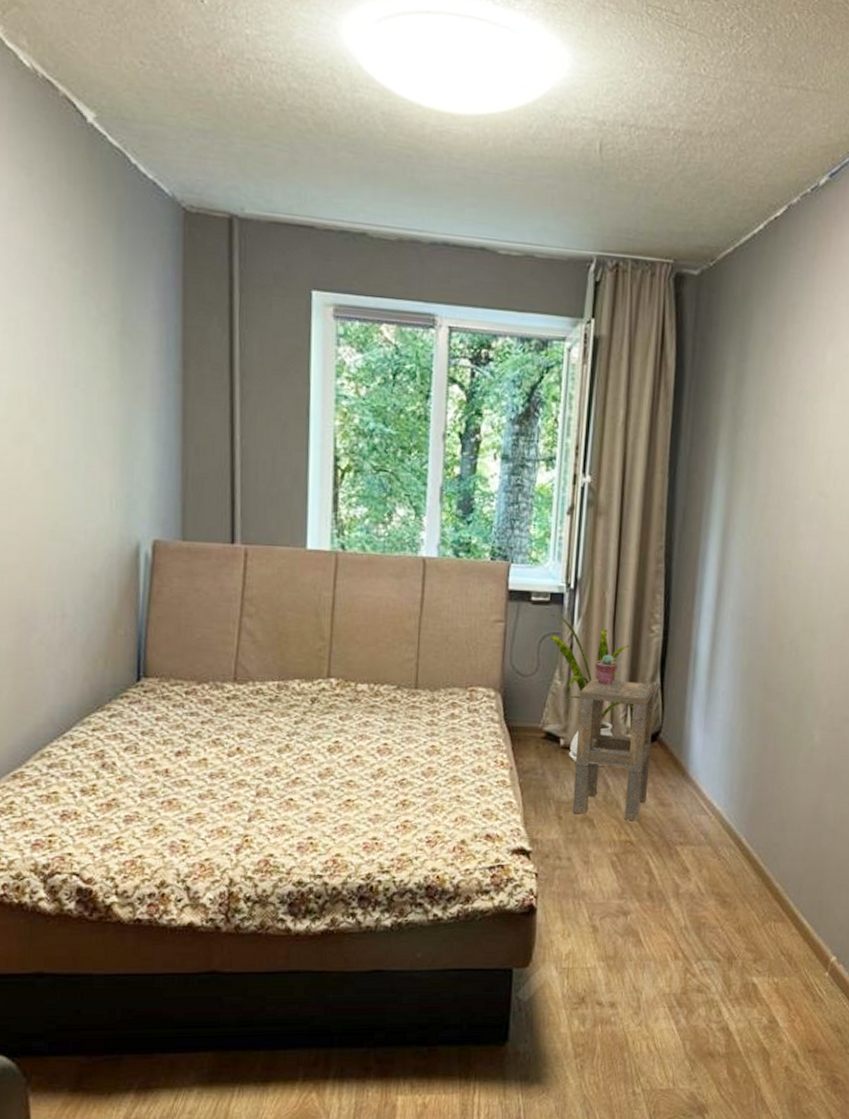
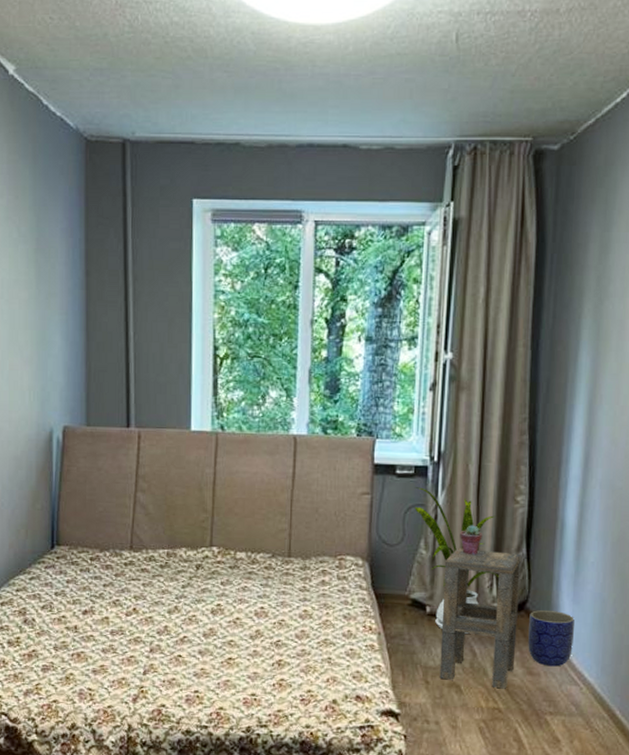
planter: none [660,741,706,797] -> present [528,610,575,667]

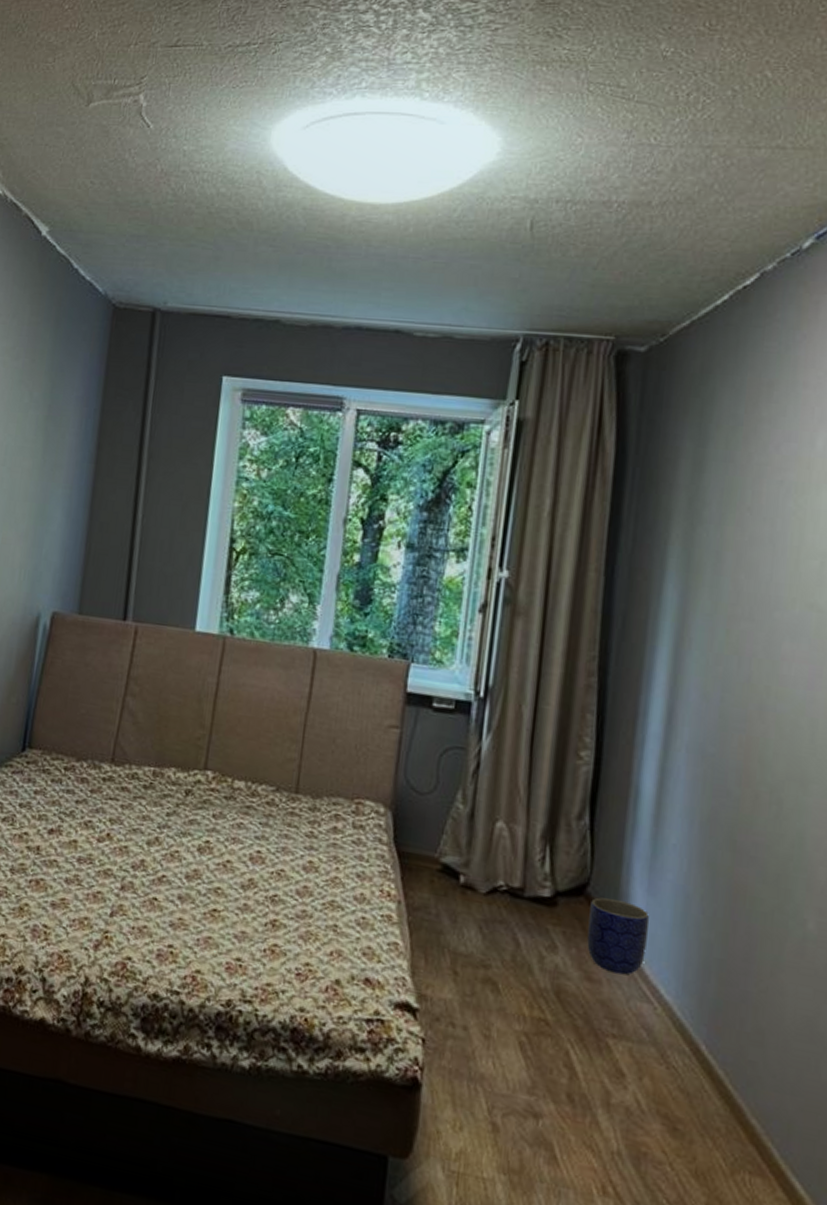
house plant: present [414,487,500,634] -> none [452,725,555,917]
side table: present [439,547,521,689] -> none [471,806,583,996]
potted succulent: present [460,525,482,554] -> none [506,779,535,817]

